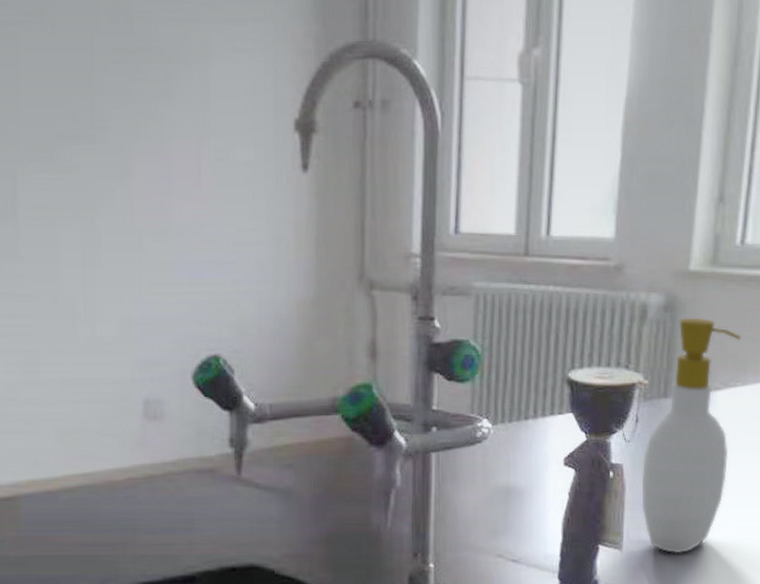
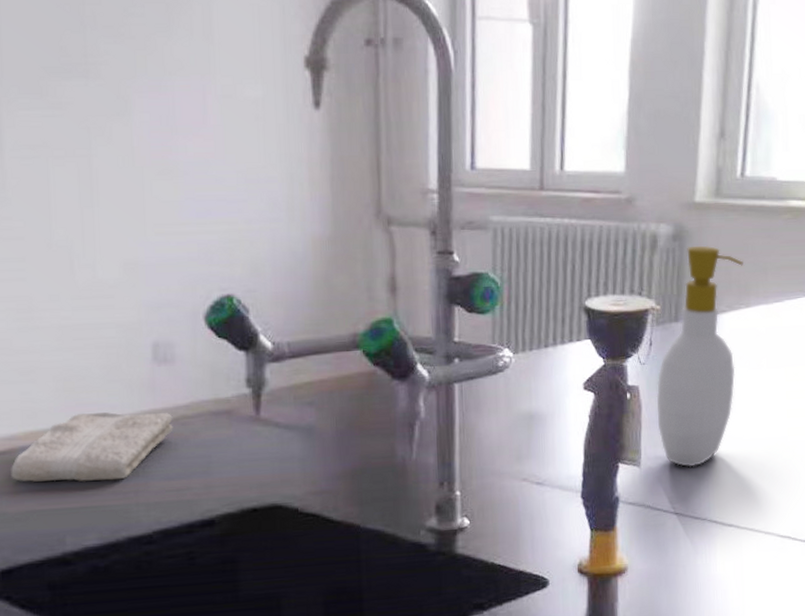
washcloth: none [14,464,160,532] -> present [11,412,173,482]

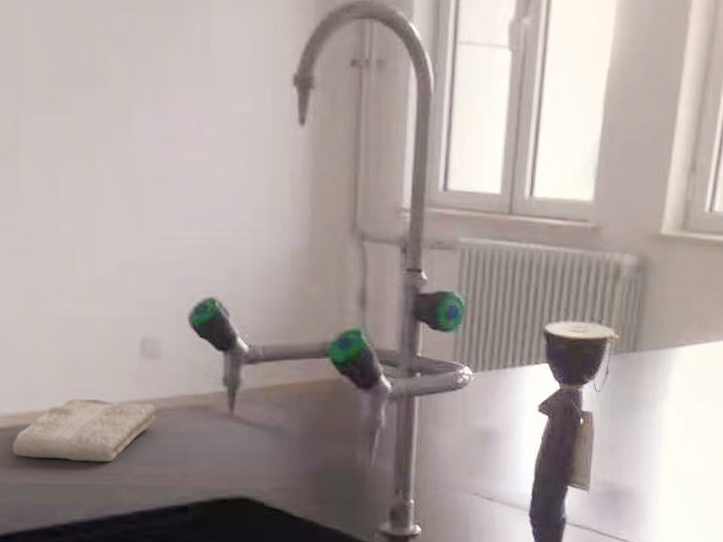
soap bottle: present [656,245,743,468] -> none [608,278,706,496]

